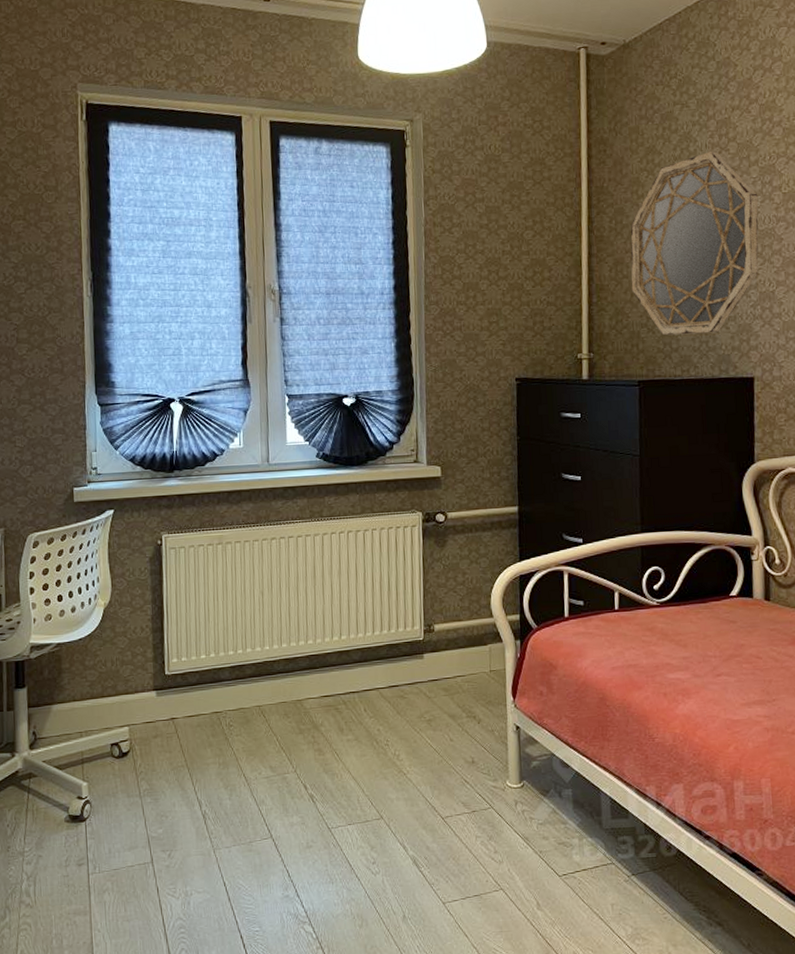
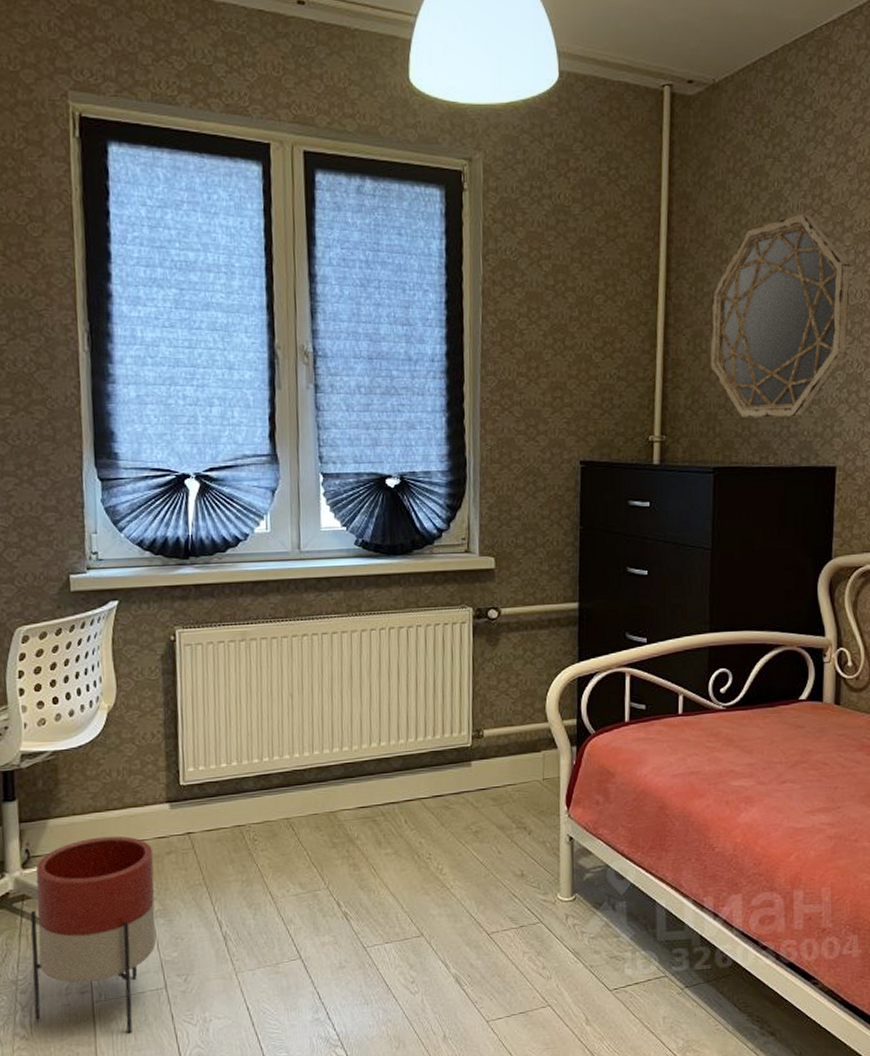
planter: none [36,720,144,904] -> present [30,836,156,1034]

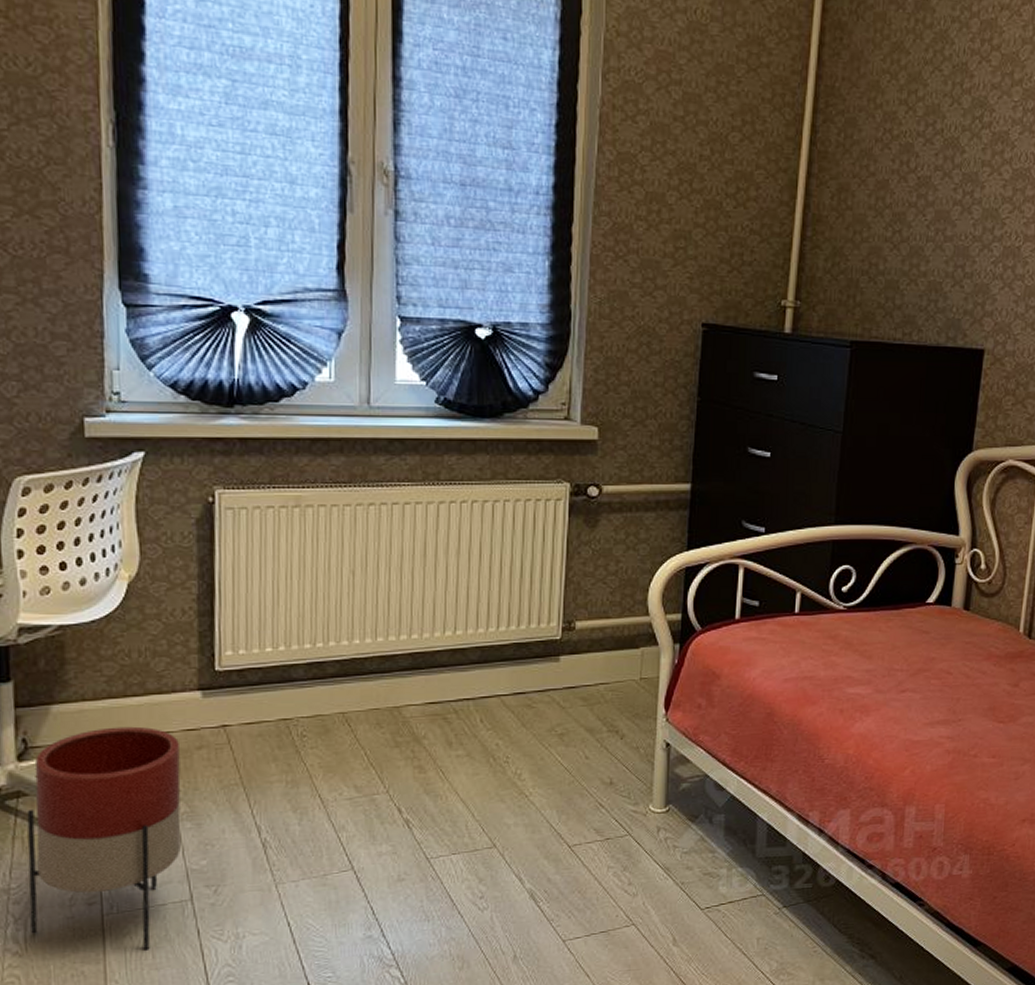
home mirror: present [710,213,851,419] -> none [855,58,1017,291]

